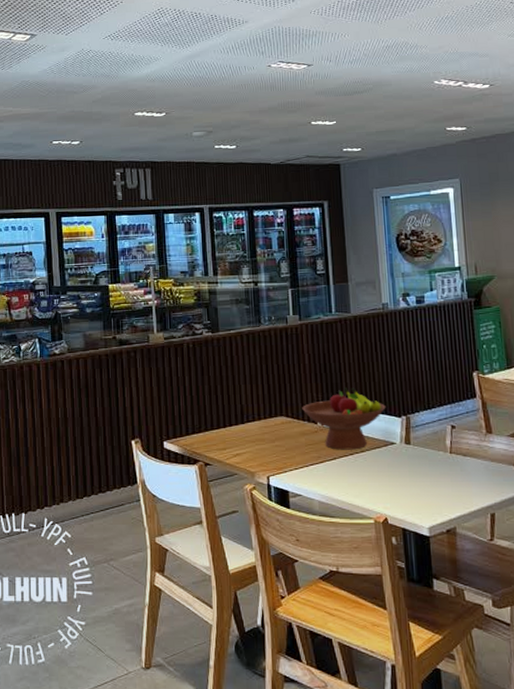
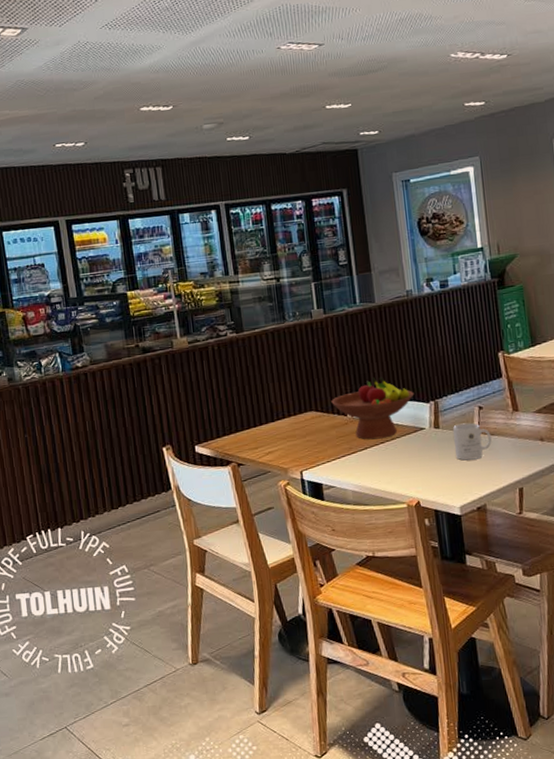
mug: none [423,441,464,480] -> present [452,423,492,461]

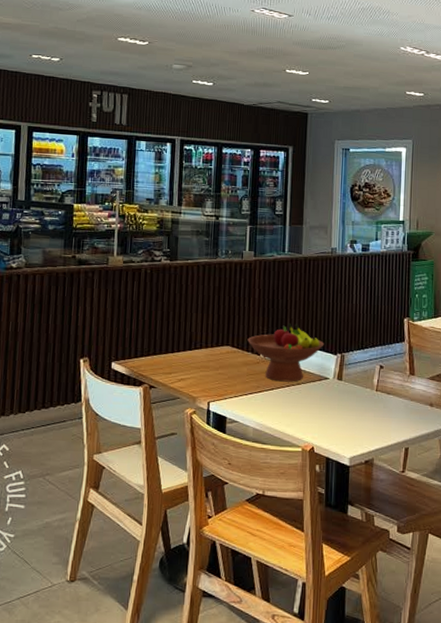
mug: present [452,423,492,461] -> none [352,379,387,415]

